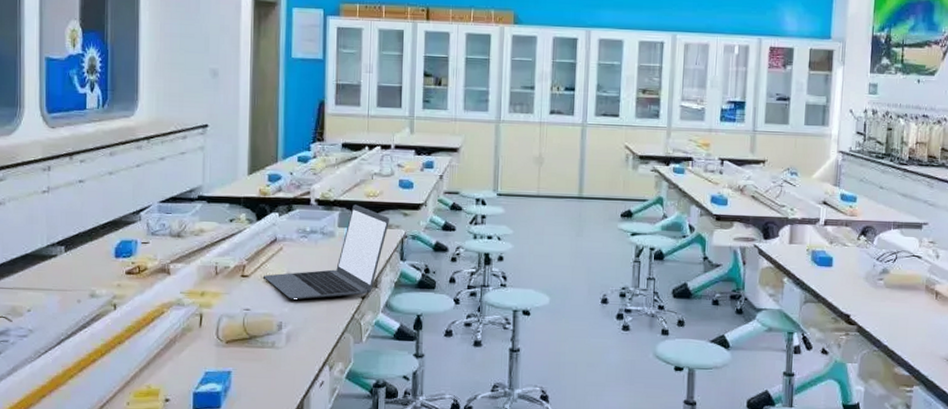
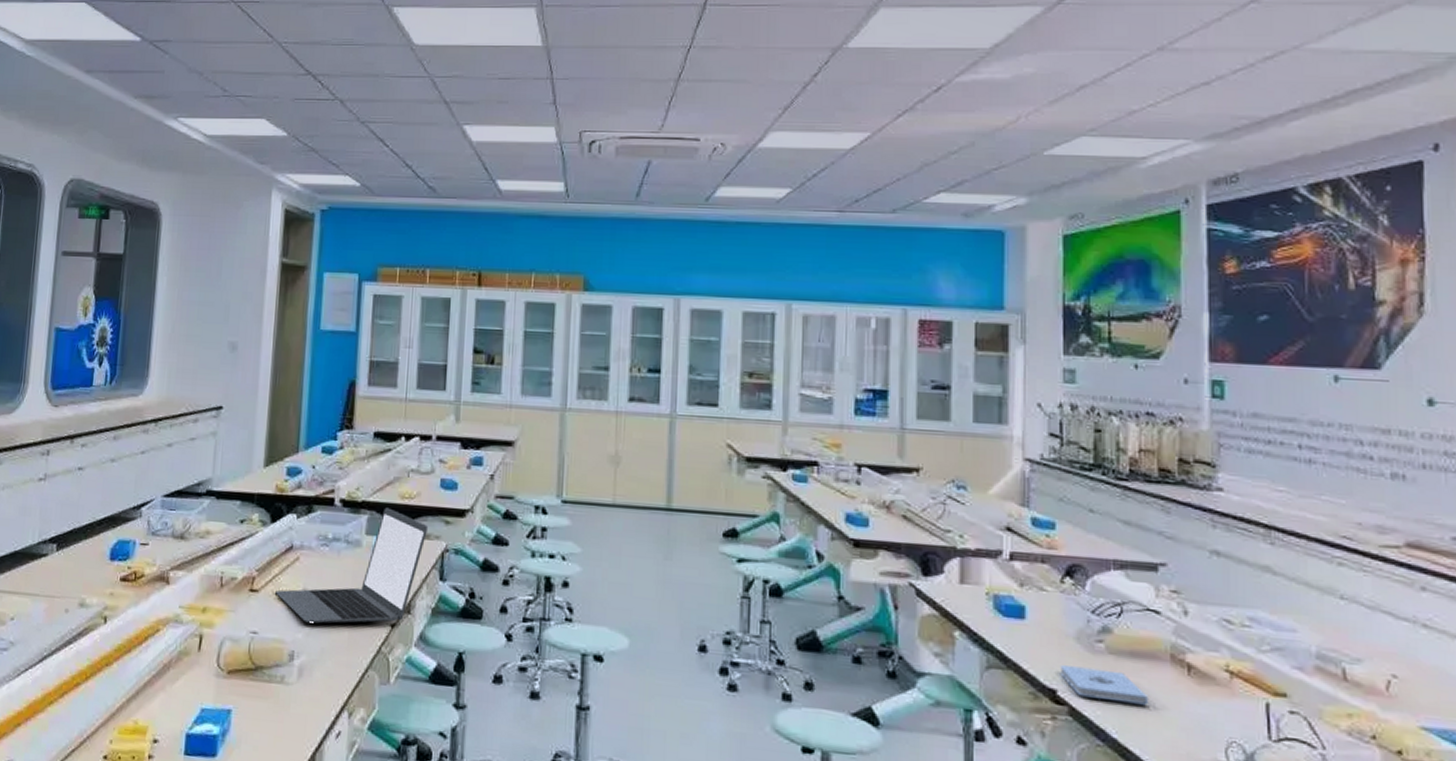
notepad: none [853,298,909,321] -> present [1060,665,1148,705]

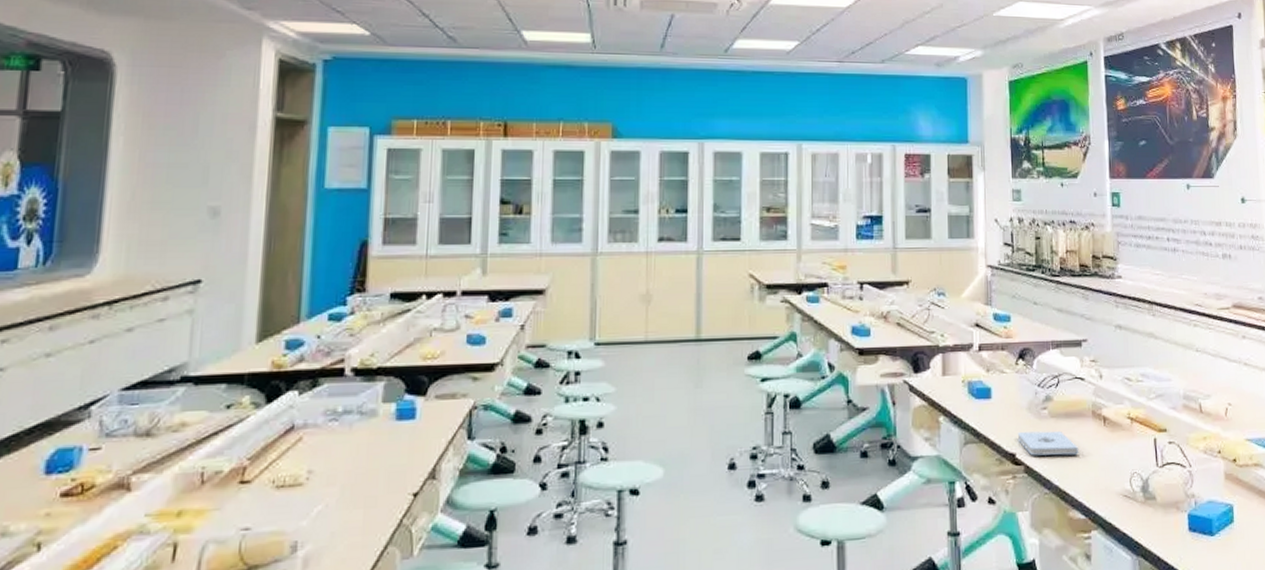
laptop: present [275,507,429,624] -> none [273,371,455,508]

